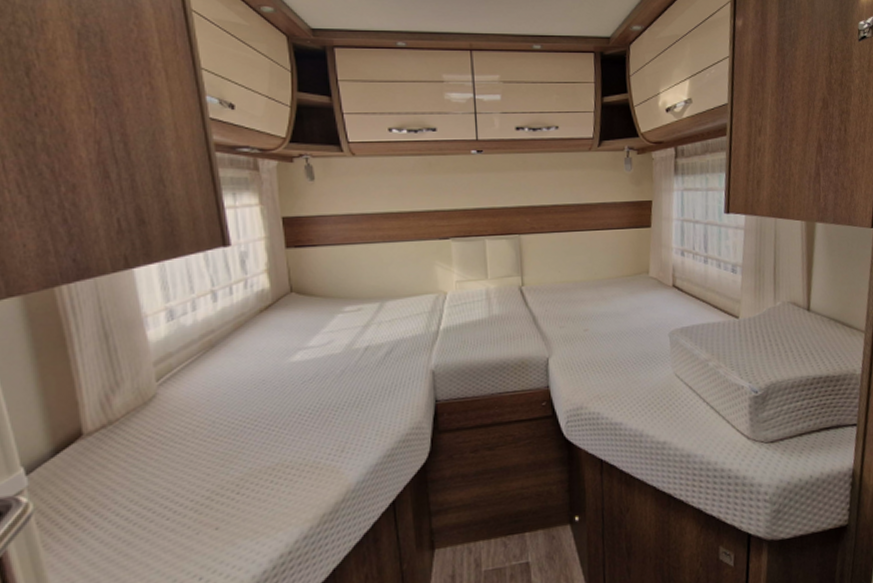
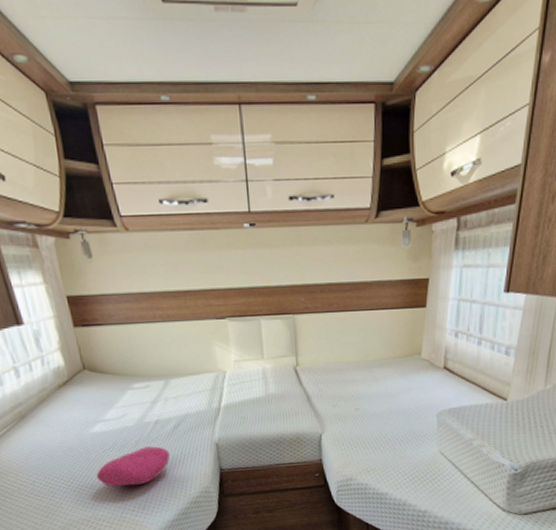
cushion: none [289,376,378,426] -> present [96,446,170,487]

